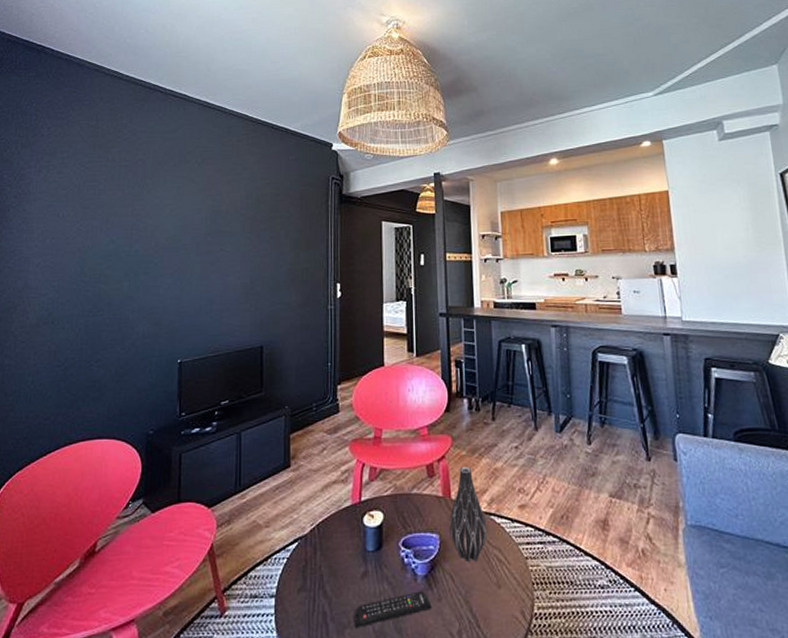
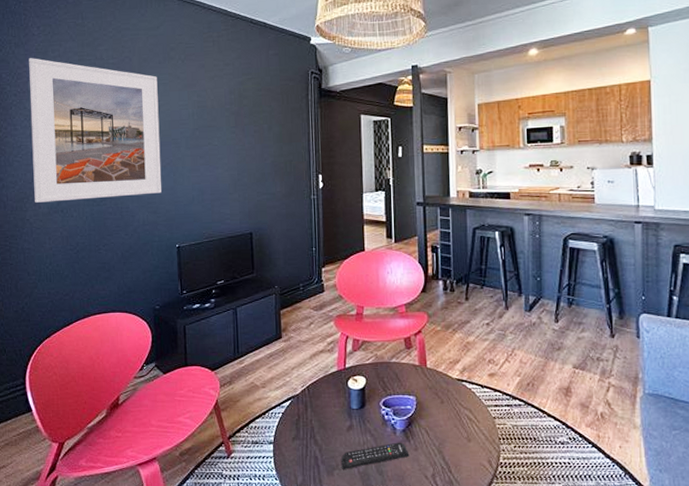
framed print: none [23,159,171,313] -> present [29,58,162,203]
vase: present [449,466,488,563] -> none [425,339,460,420]

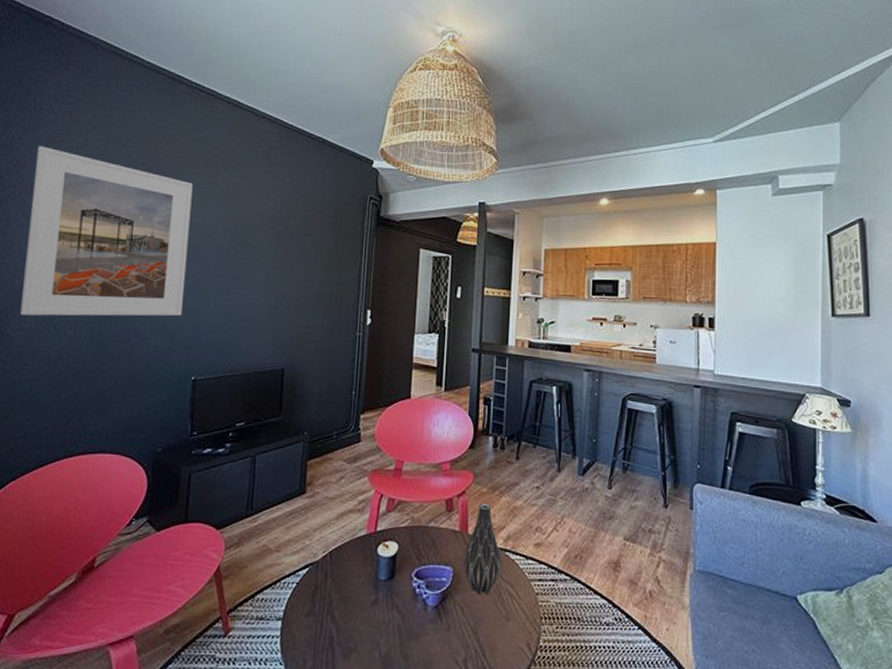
remote control: present [341,442,410,469] -> none [361,620,440,652]
vase: none [425,339,460,420] -> present [463,502,502,596]

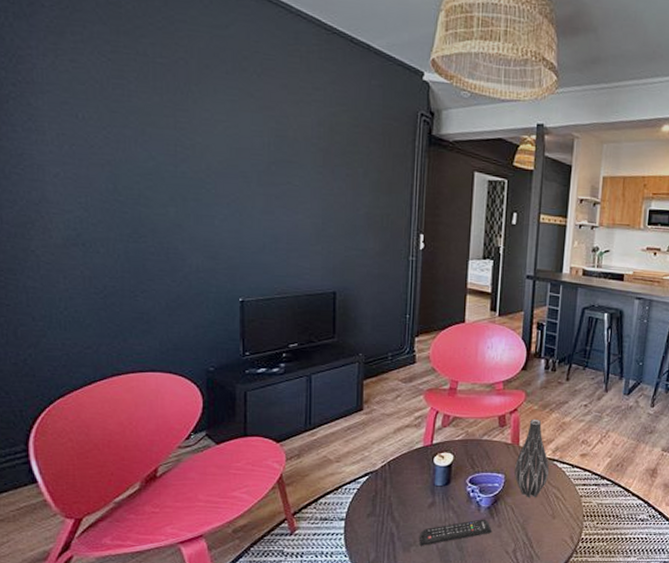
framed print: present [20,146,193,316] -> none [35,37,224,236]
remote control: none [361,620,440,652] -> present [419,519,492,546]

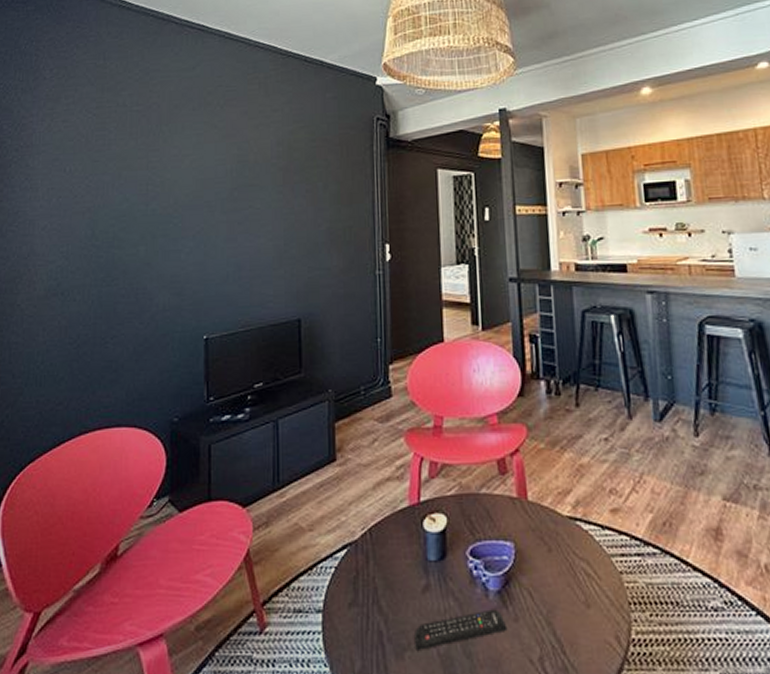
vase: present [514,419,550,498] -> none [526,461,573,577]

